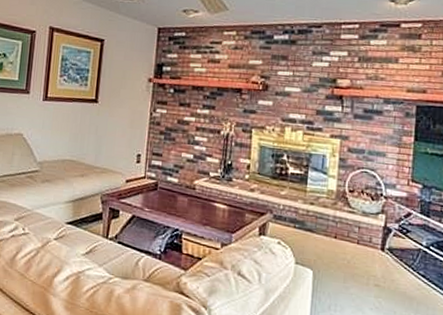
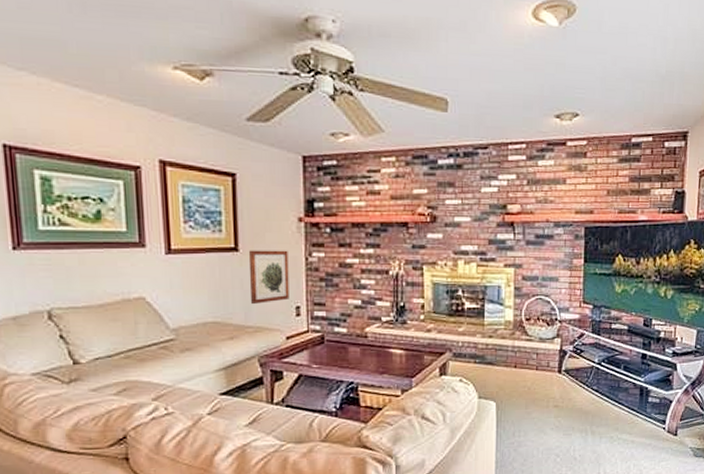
wall art: none [102,102,137,149] -> present [248,250,289,305]

